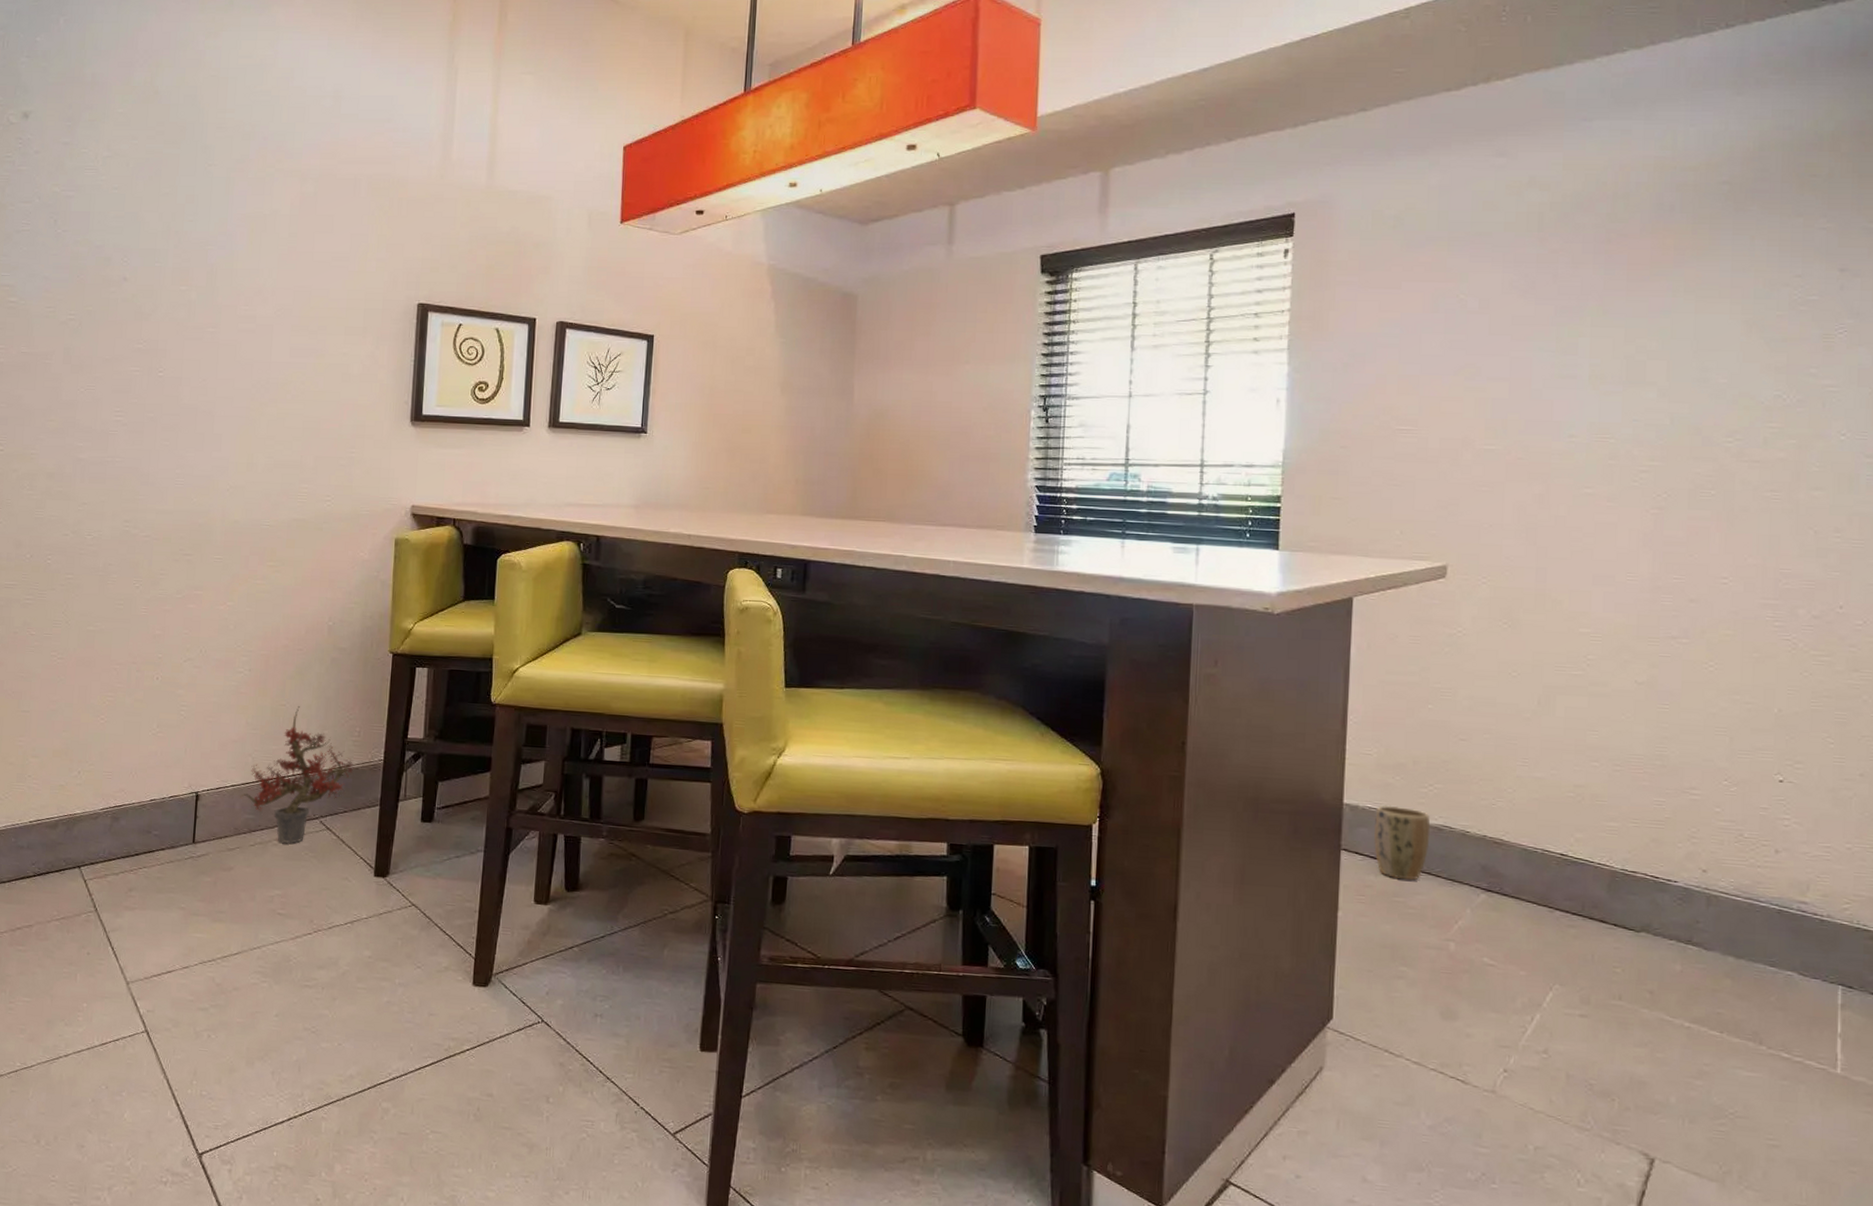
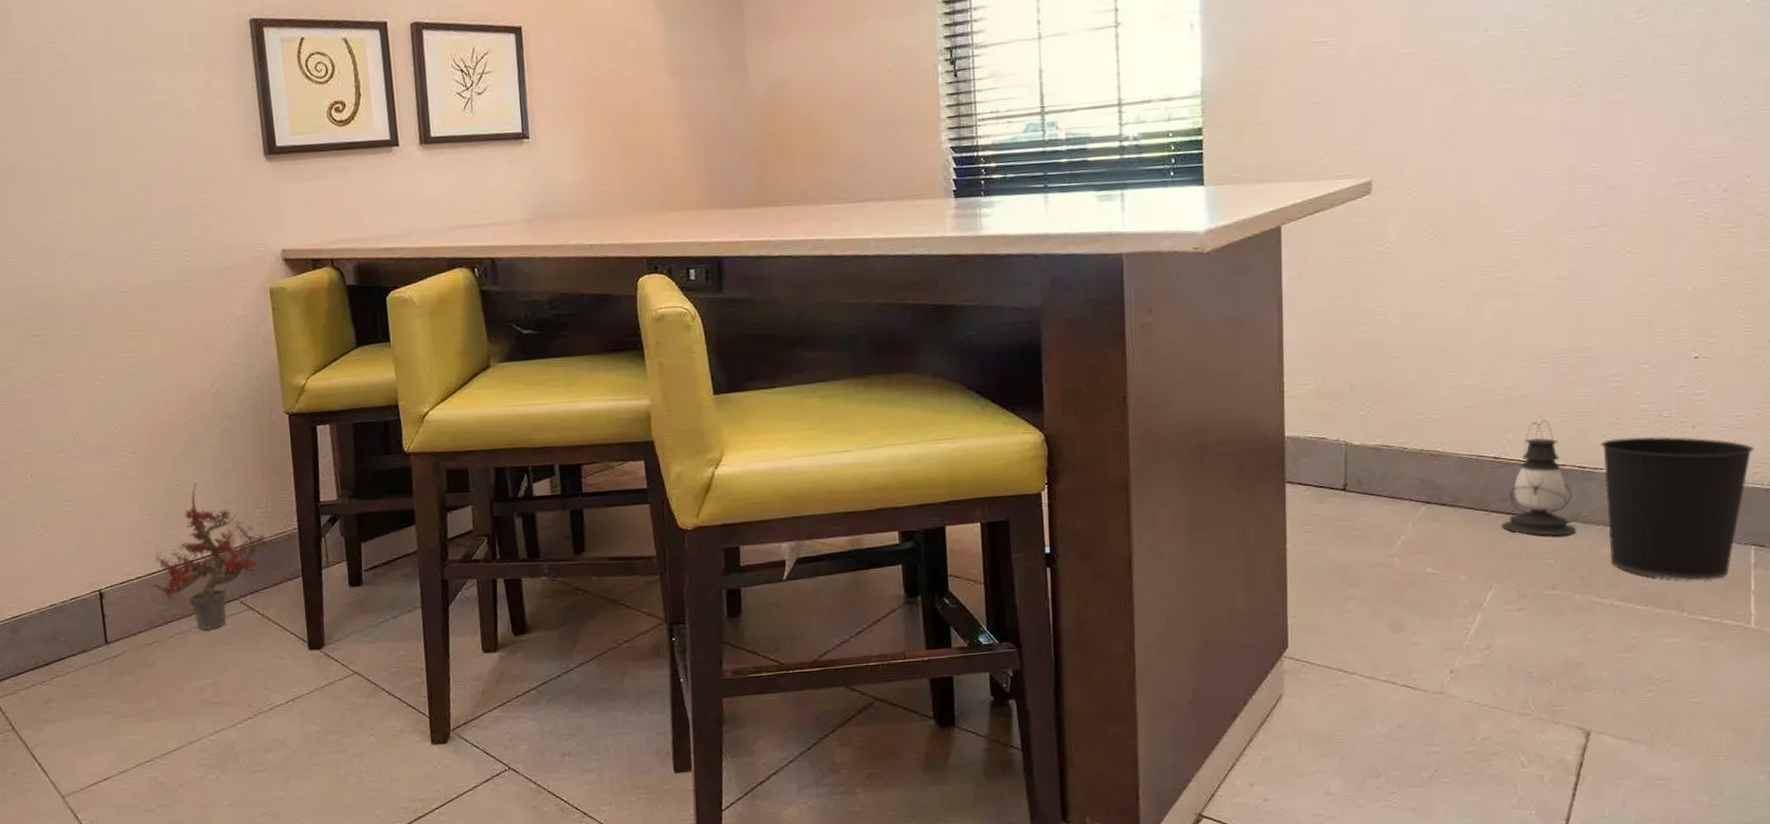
plant pot: present [1374,805,1430,880] -> none [1316,432,1369,504]
lantern: none [1565,823,1646,946] -> present [1501,420,1576,537]
wastebasket: none [1675,852,1843,1016] -> present [1600,437,1754,581]

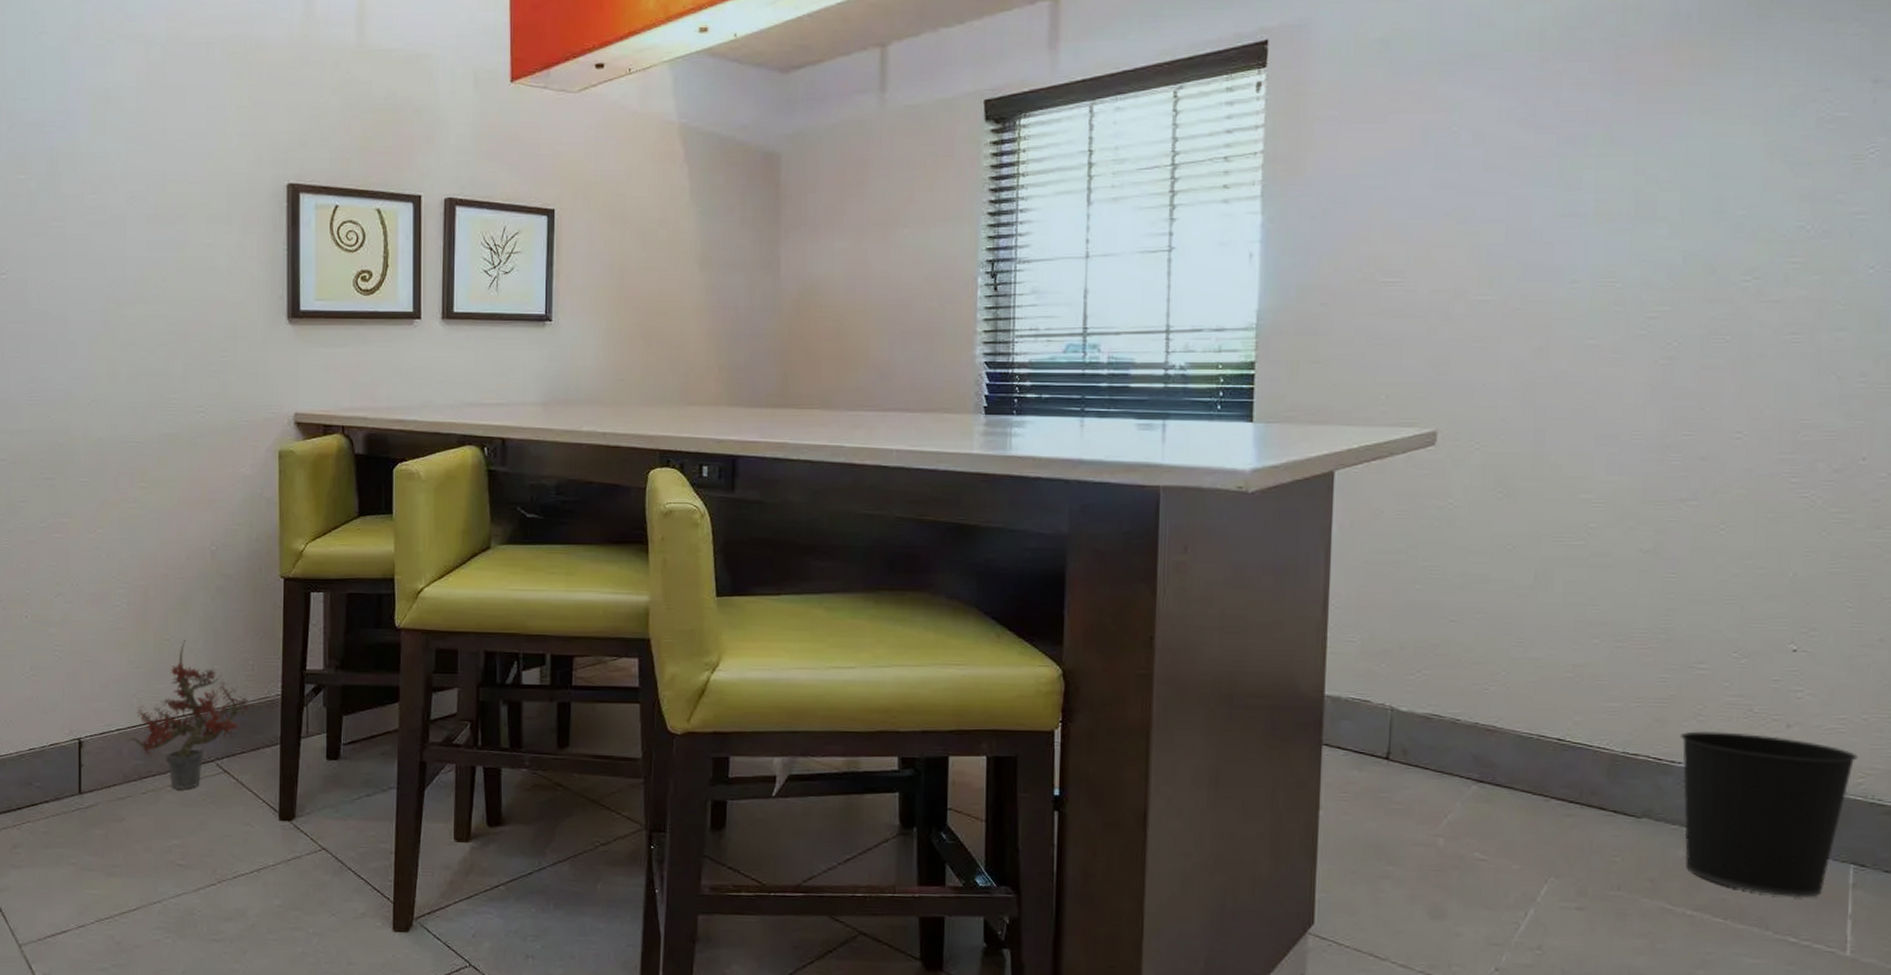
lantern: present [1501,420,1576,537] -> none [1561,703,1647,833]

